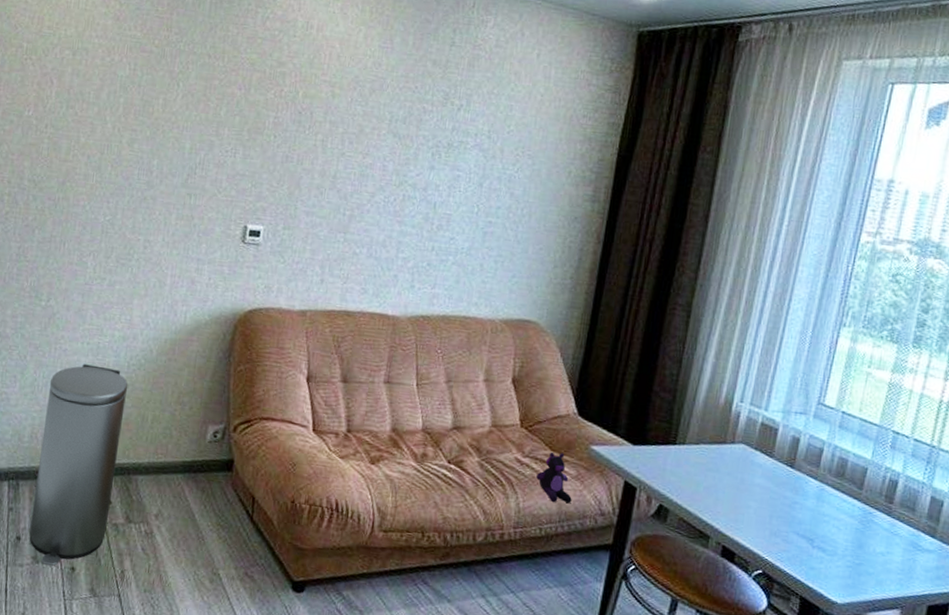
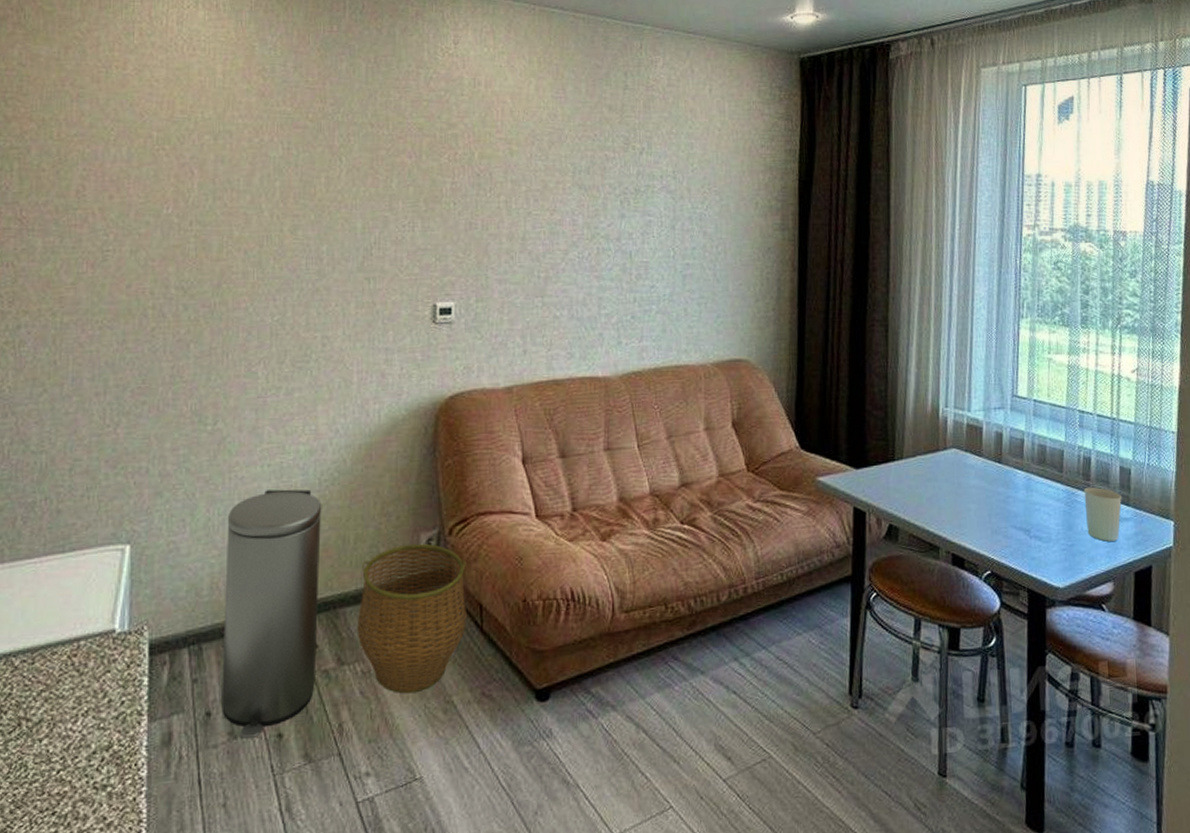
basket: none [144,432,245,560] -> present [357,543,467,694]
stuffed animal: present [536,451,572,504] -> none [770,490,807,544]
cup: none [880,510,927,570] -> present [1084,486,1122,541]

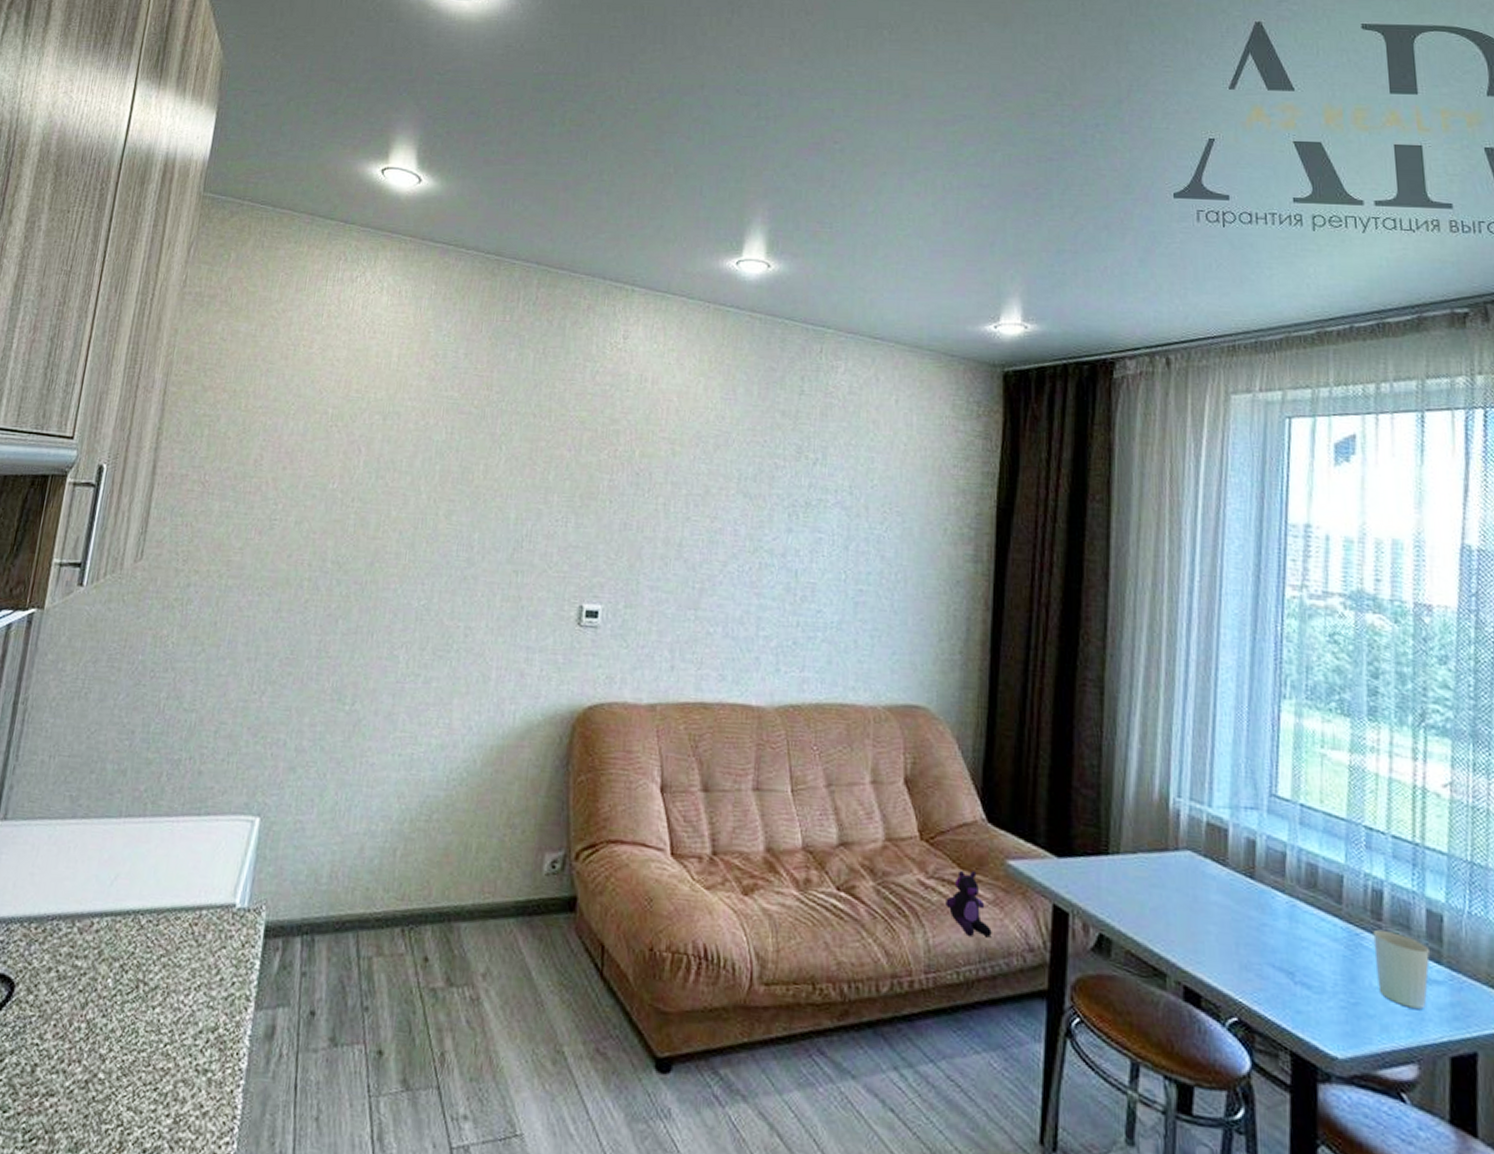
pedal bin: present [222,489,322,739] -> none [326,781,448,1051]
basket: present [357,543,467,694] -> none [469,862,591,1034]
stuffed animal: none [770,490,807,544] -> present [946,870,992,938]

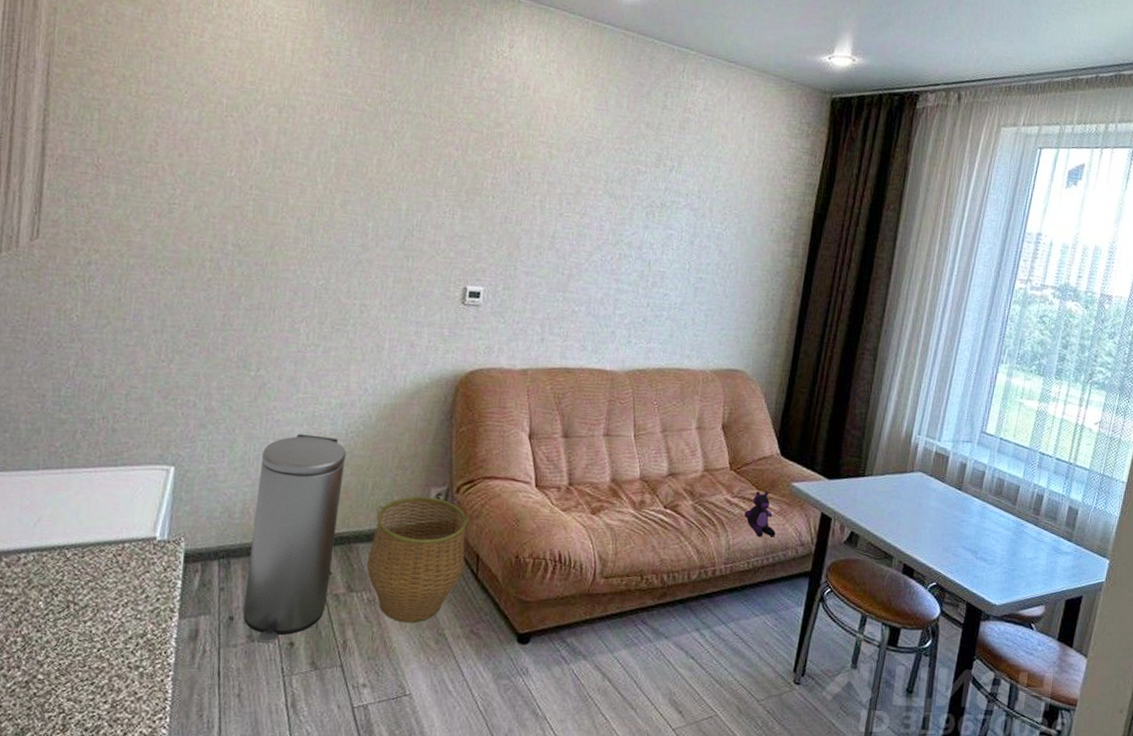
pedal bin: none [326,781,448,1051] -> present [243,434,347,644]
basket: none [469,862,591,1034] -> present [366,496,469,623]
cup: present [1373,929,1430,1009] -> none [1029,521,1066,571]

